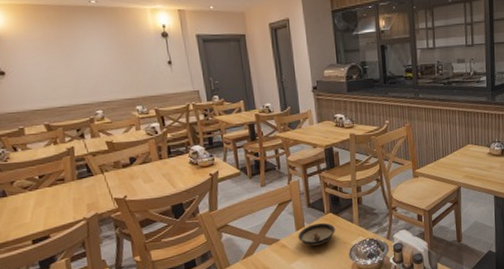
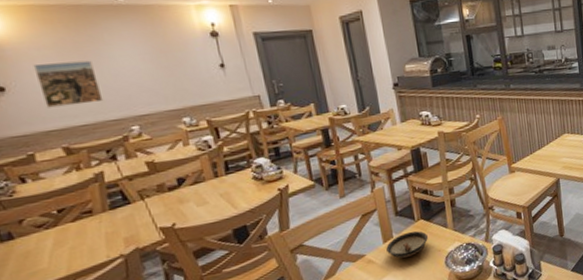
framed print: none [26,53,77,91] -> present [33,60,104,108]

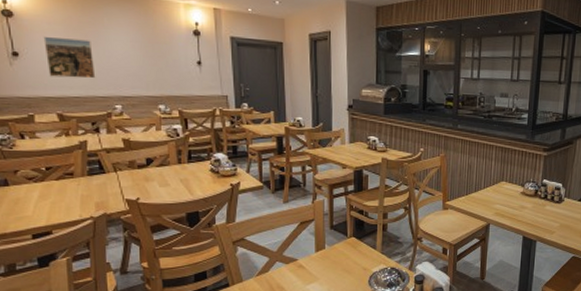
saucer: present [386,231,428,258] -> none [317,246,356,269]

